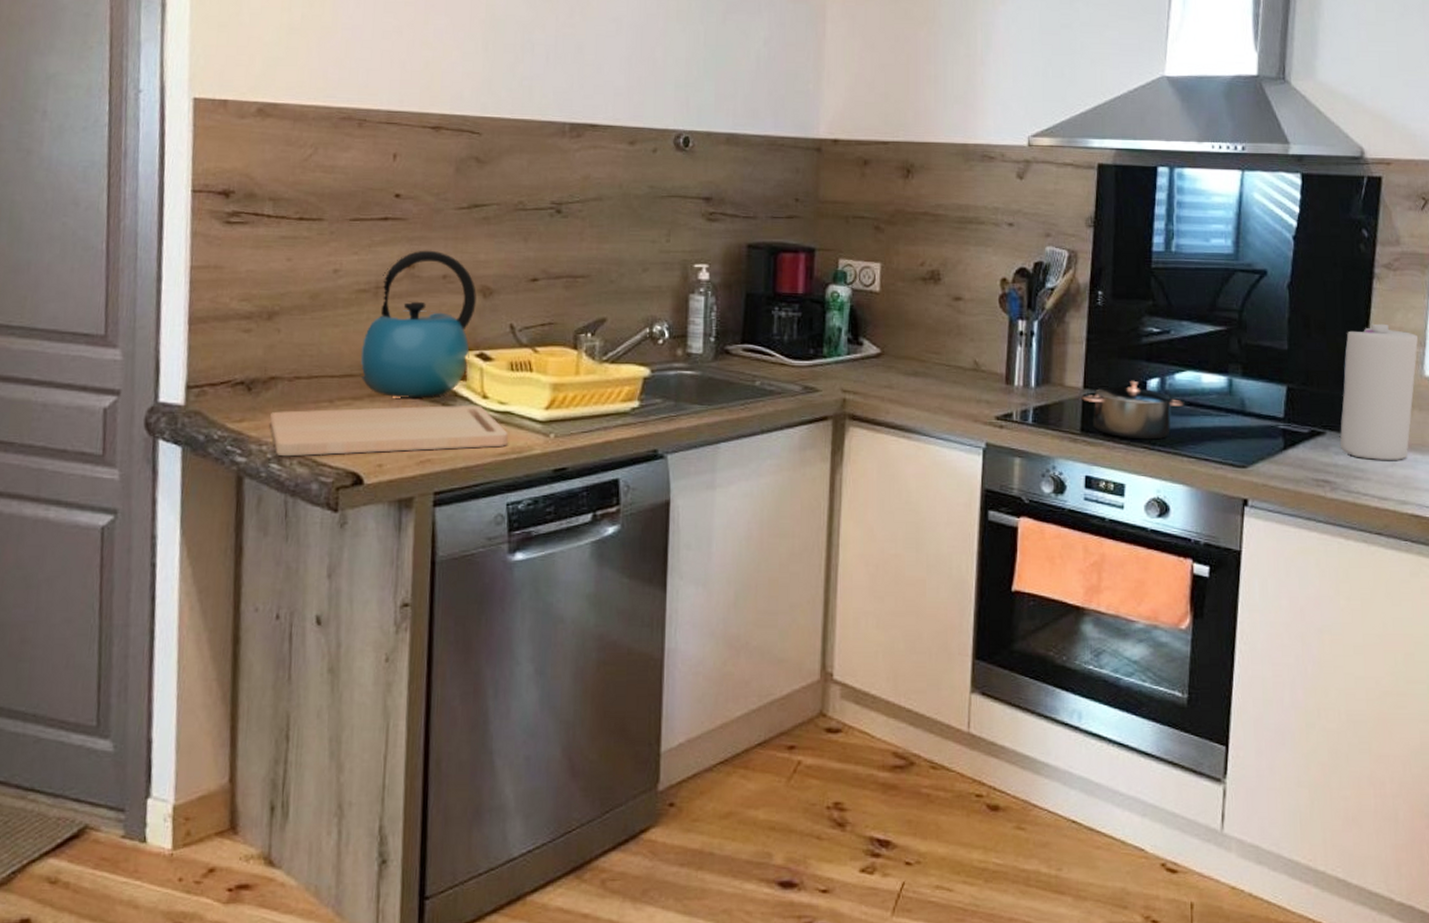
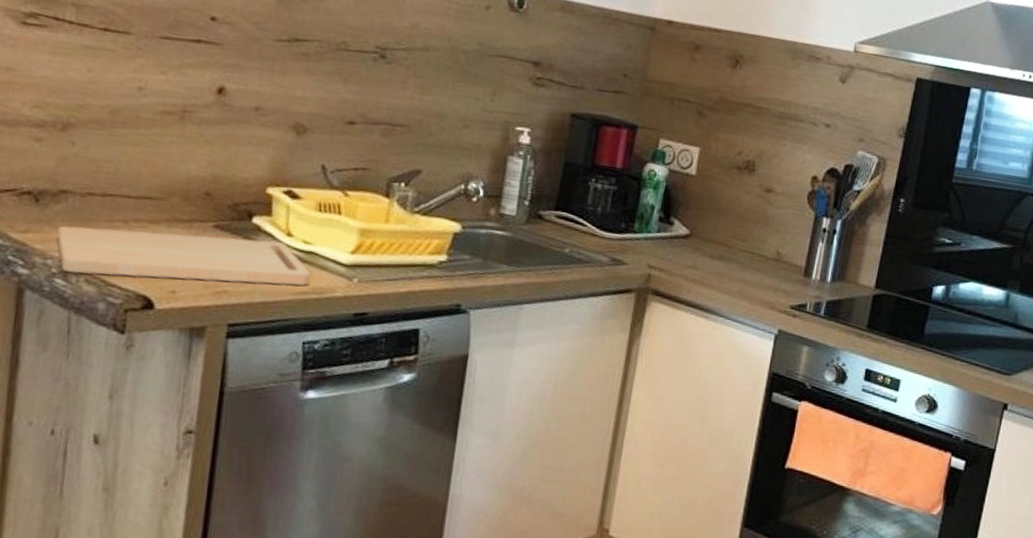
kettle: present [359,250,477,398] -> none [158,78,290,229]
cooking pot: present [1081,380,1185,440] -> none [871,285,965,342]

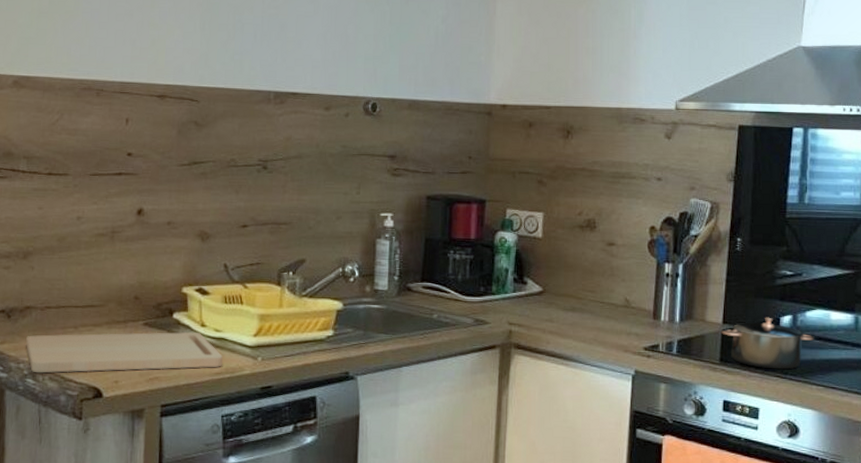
cooking pot: none [871,285,965,342] -> present [720,317,815,370]

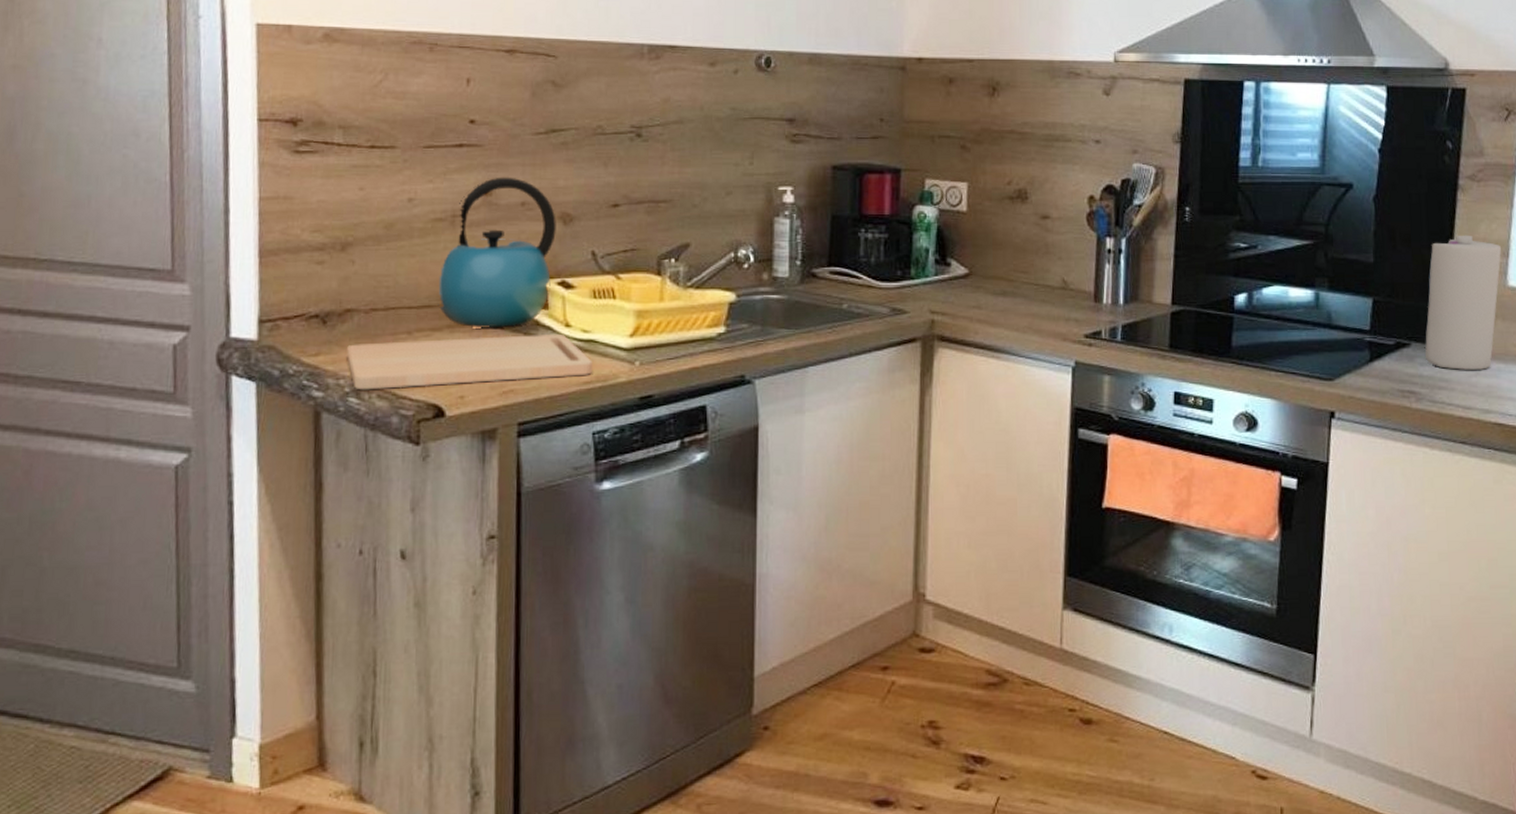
kettle: none [99,200,196,326] -> present [438,177,556,328]
cooking pot: present [720,317,815,370] -> none [1169,295,1272,355]

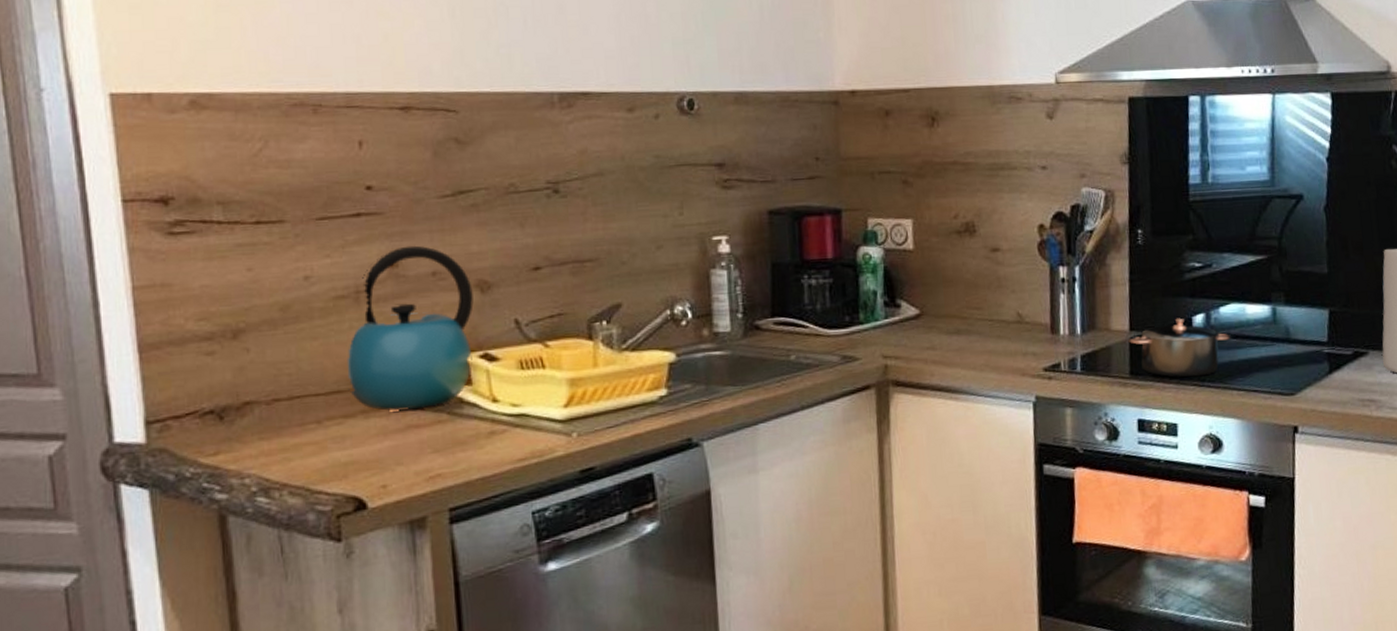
cutting board: present [347,333,592,390] -> none [250,410,526,488]
cooking pot: none [1169,295,1272,355] -> present [1128,317,1231,378]

